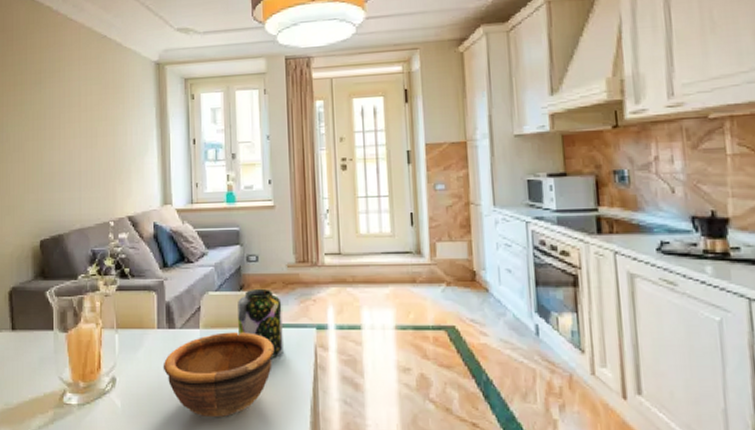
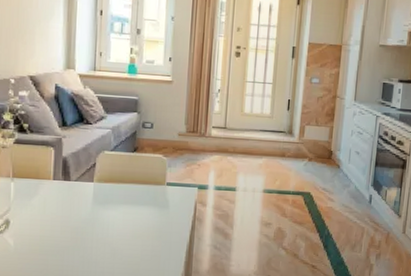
bowl: present [163,332,275,417] -> none [56,186,160,256]
jar: present [238,288,283,359] -> none [129,151,170,211]

